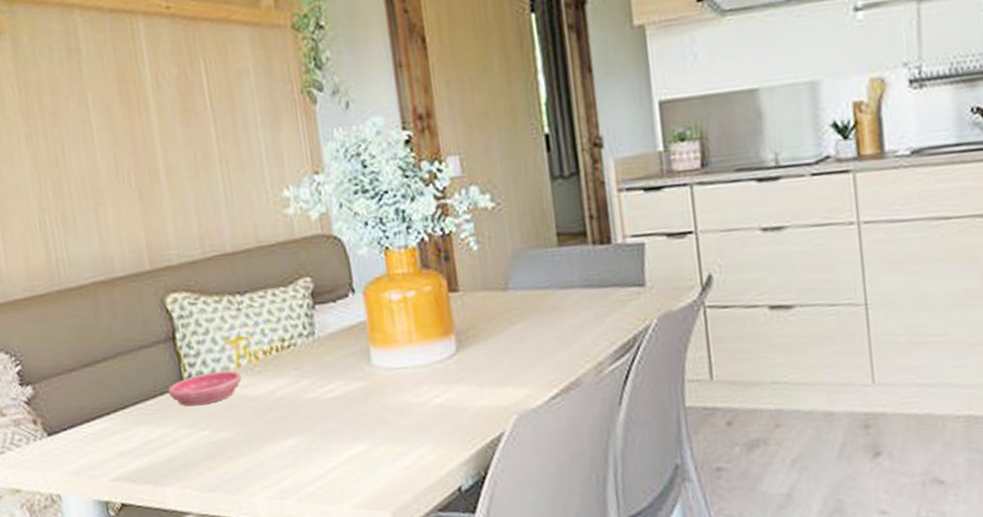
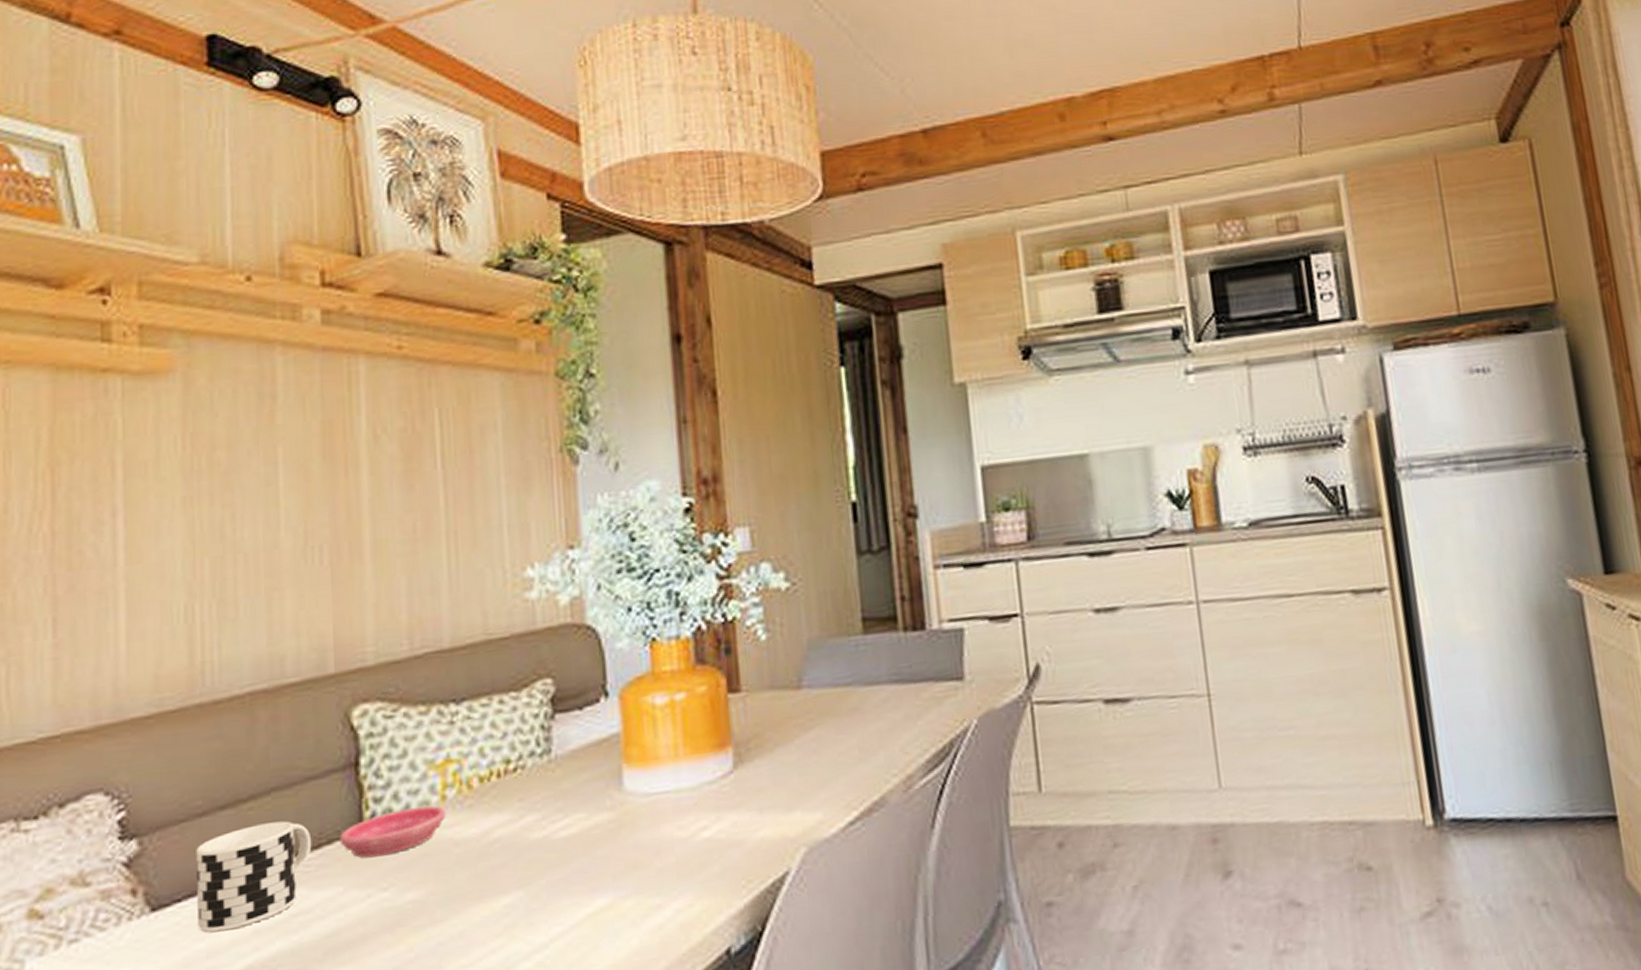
cup: none [71,377,150,453] -> present [196,820,312,933]

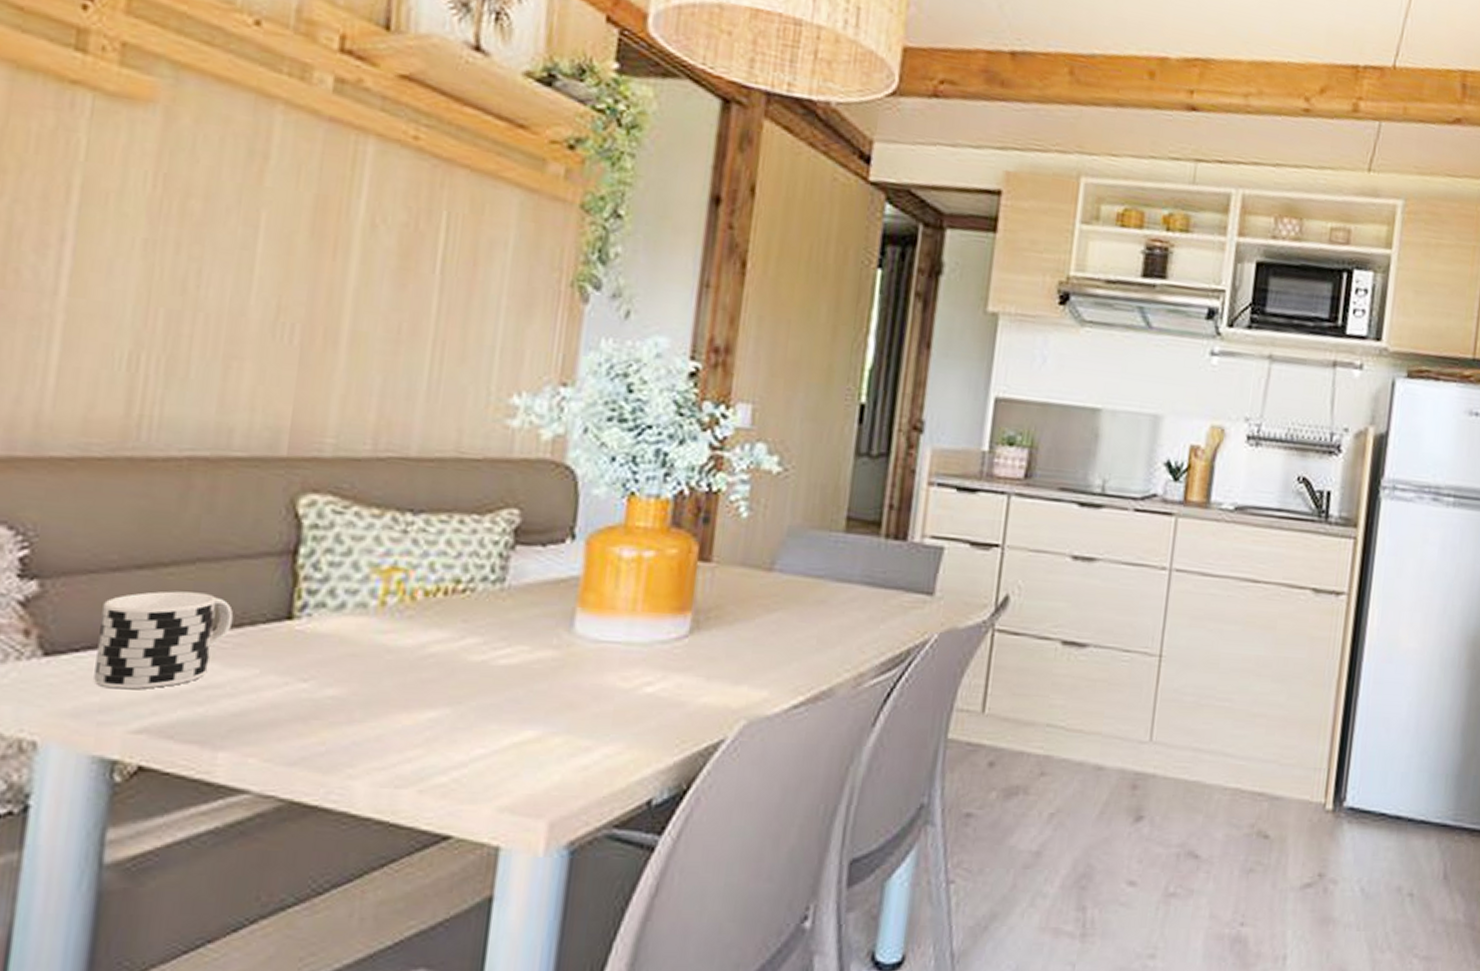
saucer: present [339,805,447,858] -> none [263,606,384,648]

